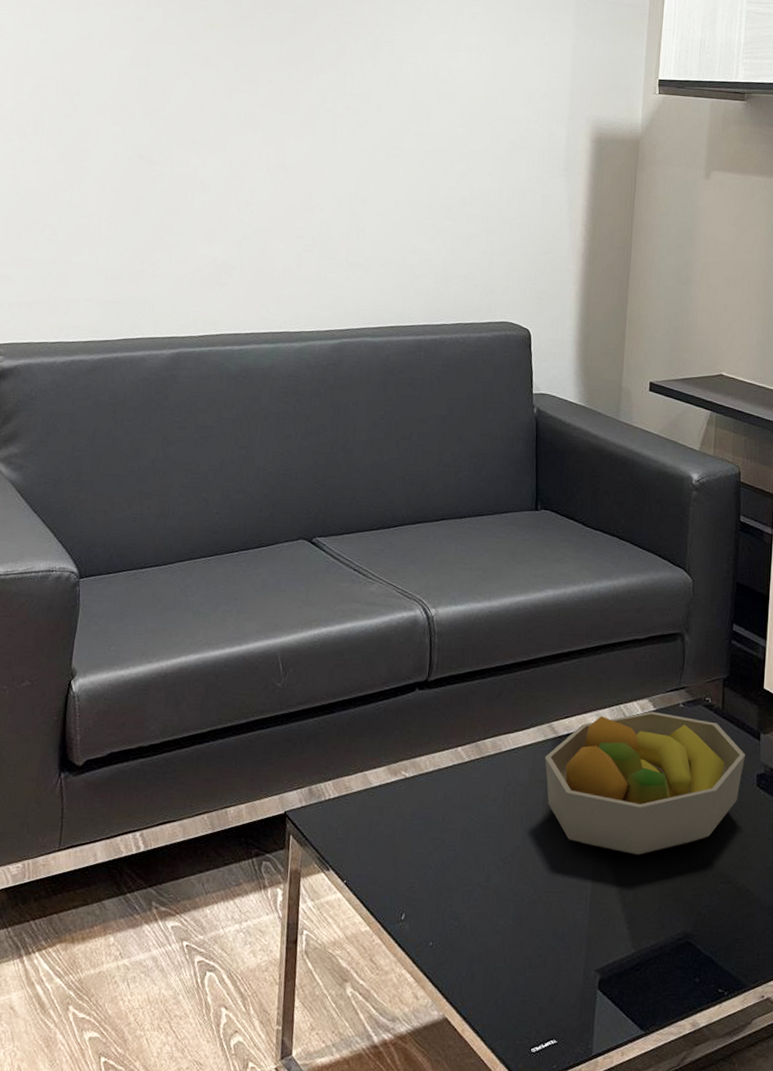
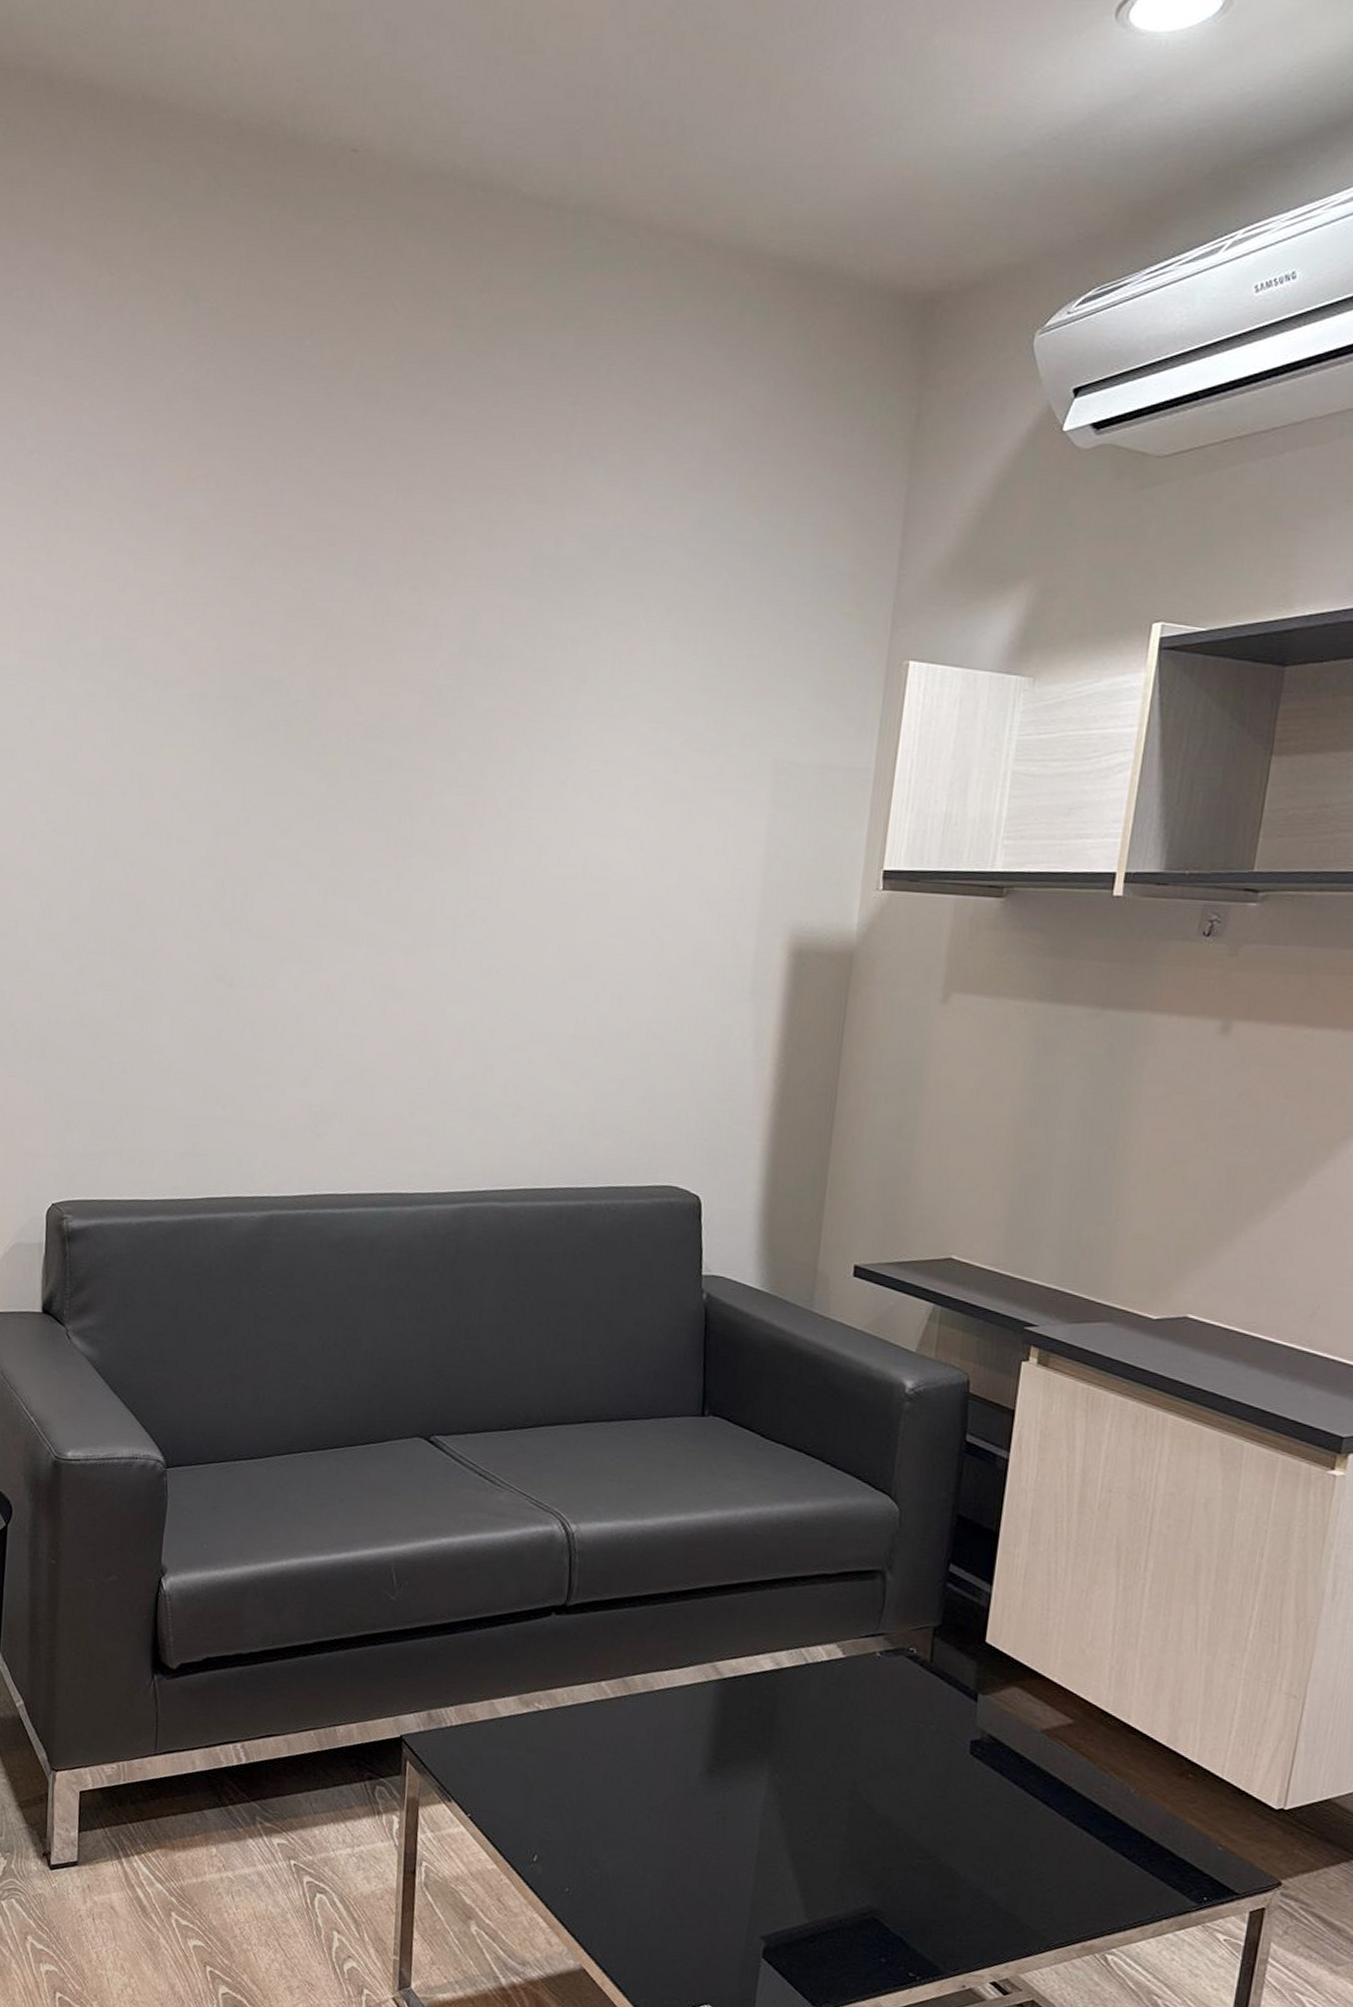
fruit bowl: present [544,711,746,856] -> none [705,1658,958,1819]

